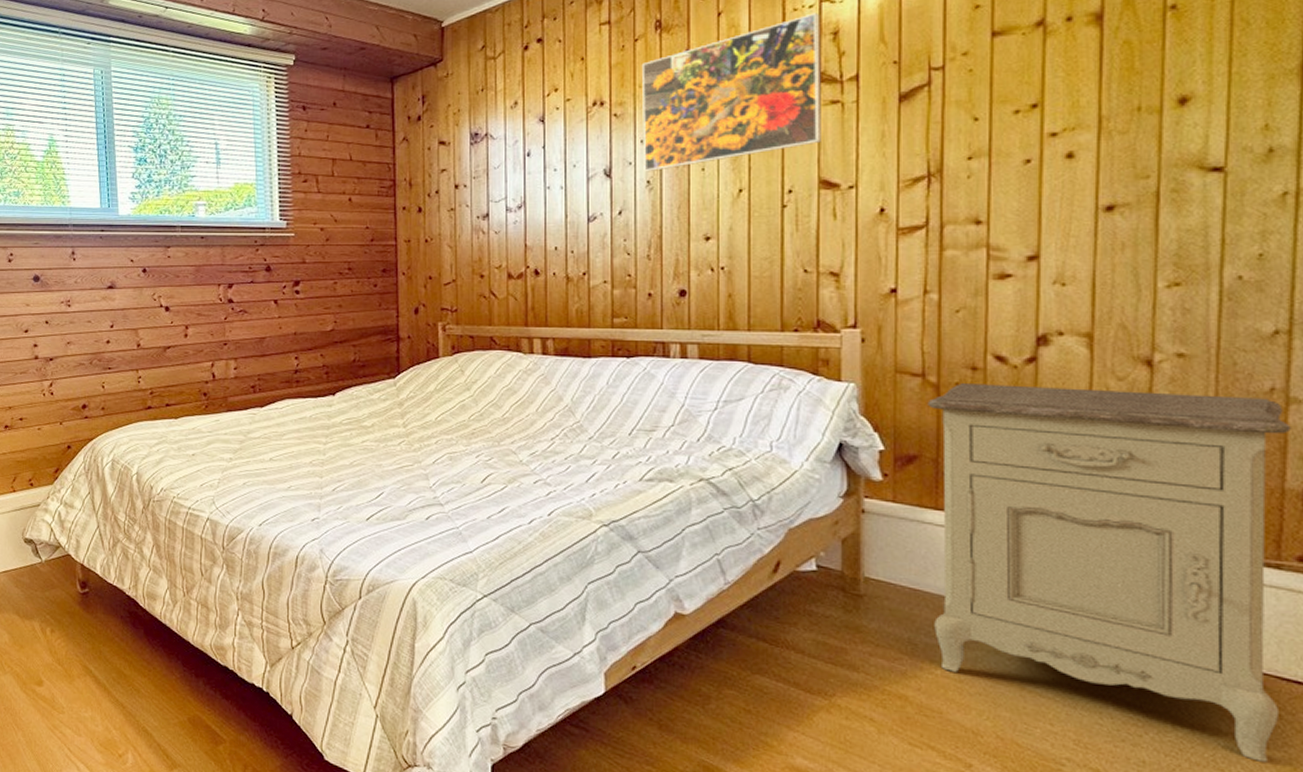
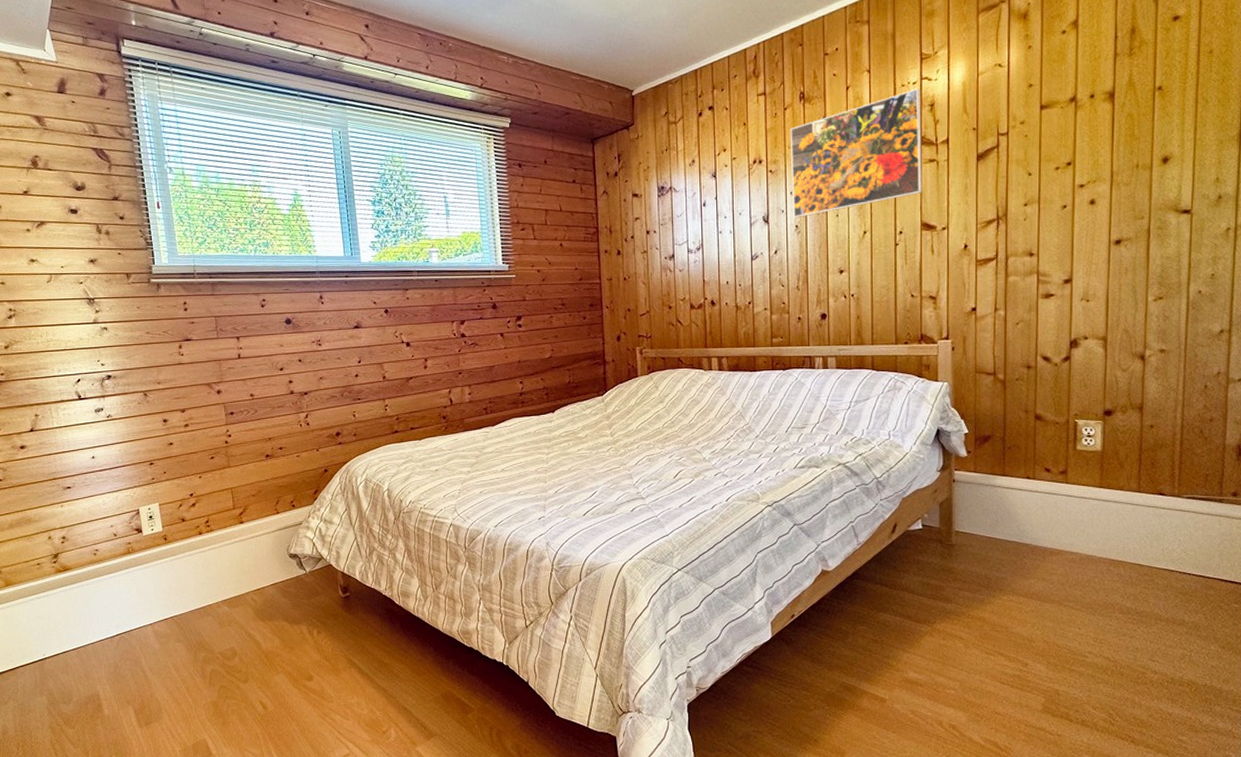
nightstand: present [927,383,1292,762] -> none [997,378,1230,640]

